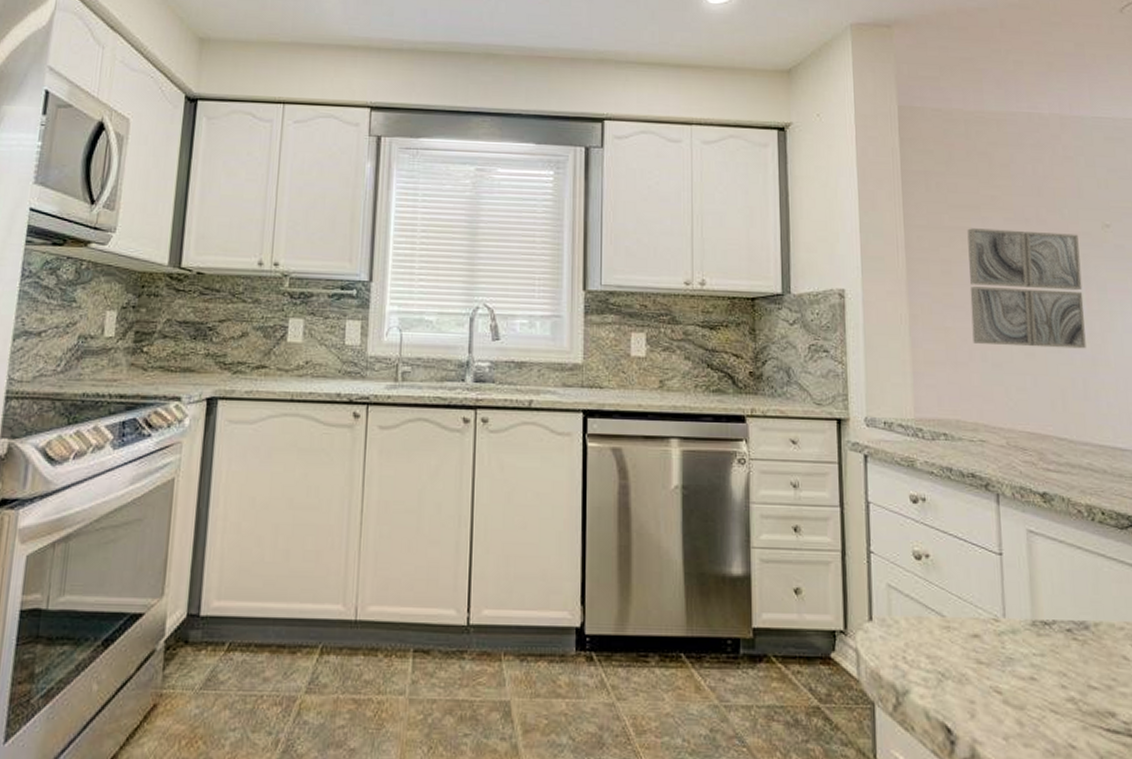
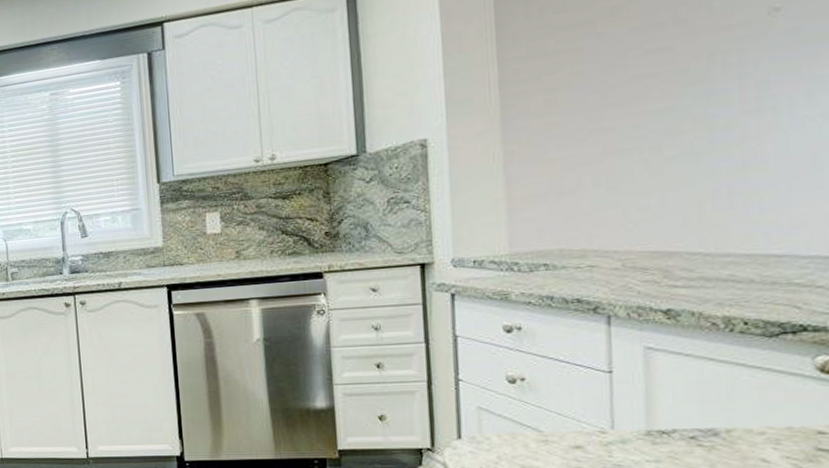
wall art: present [967,228,1086,349] -> none [578,27,735,170]

